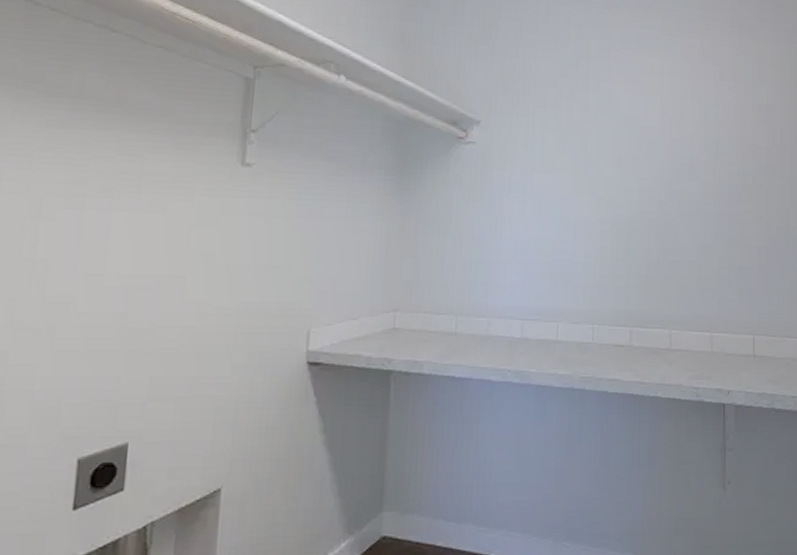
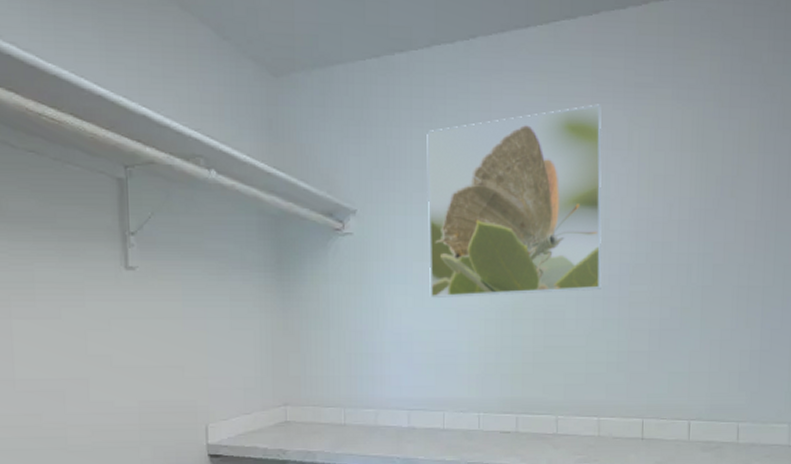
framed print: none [548,40,712,209] -> present [427,104,602,297]

